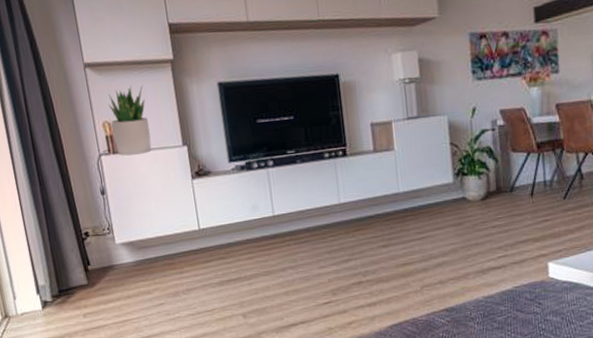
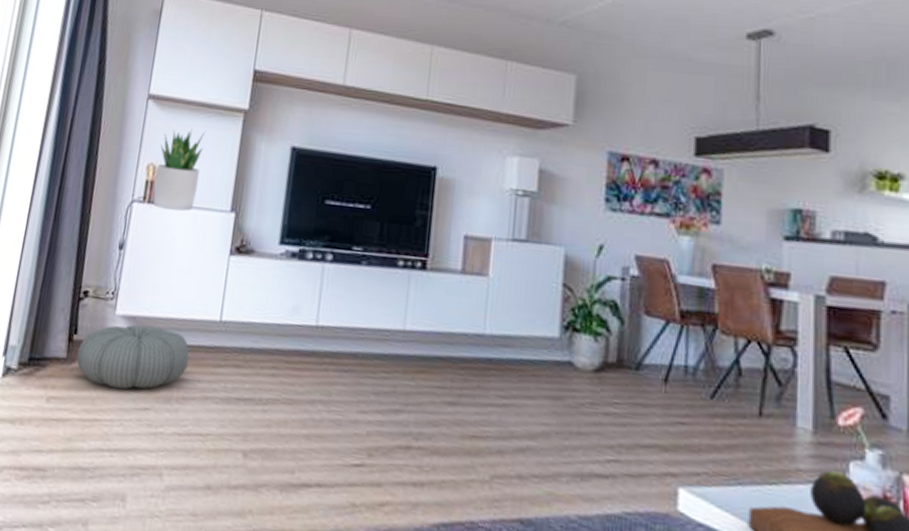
pouf: none [95,245,184,296] -> present [76,324,190,390]

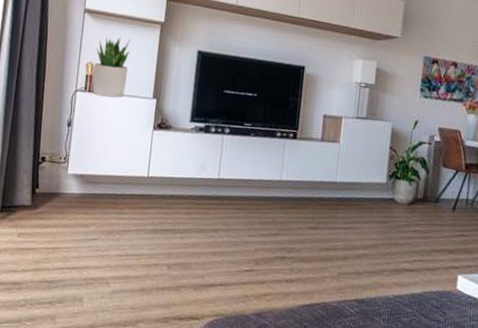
pouf: present [76,324,190,390] -> none [39,180,126,226]

